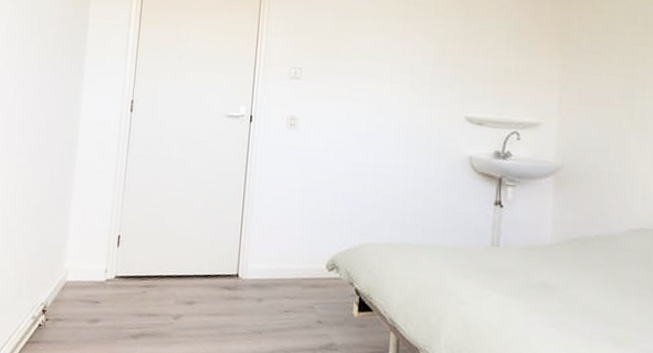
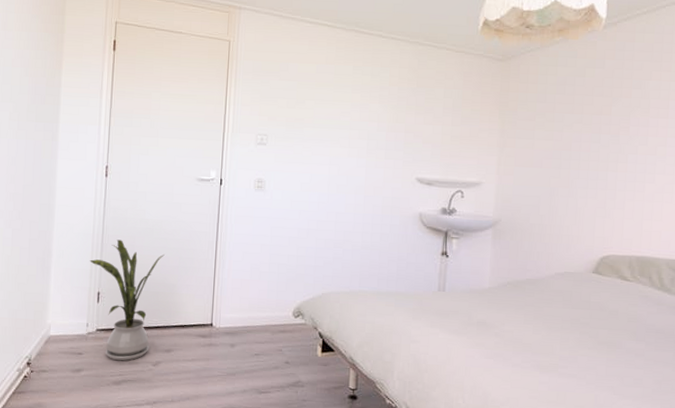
house plant: none [111,179,189,313] -> present [90,239,165,361]

